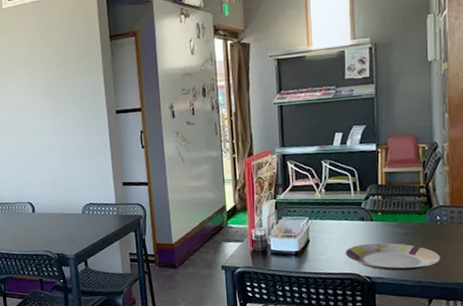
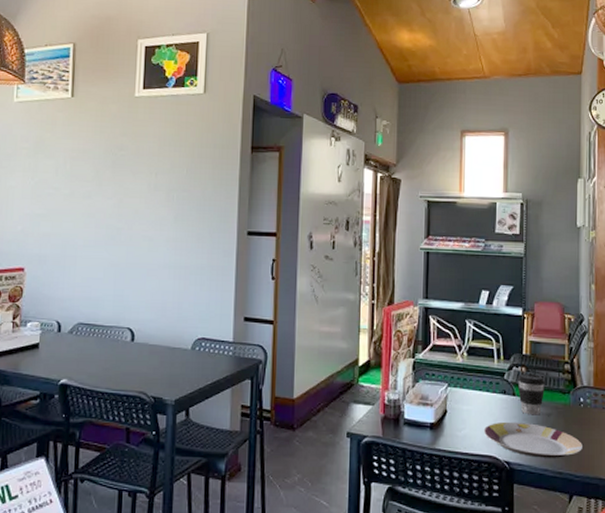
coffee cup: none [374,200,402,236] -> present [517,373,546,415]

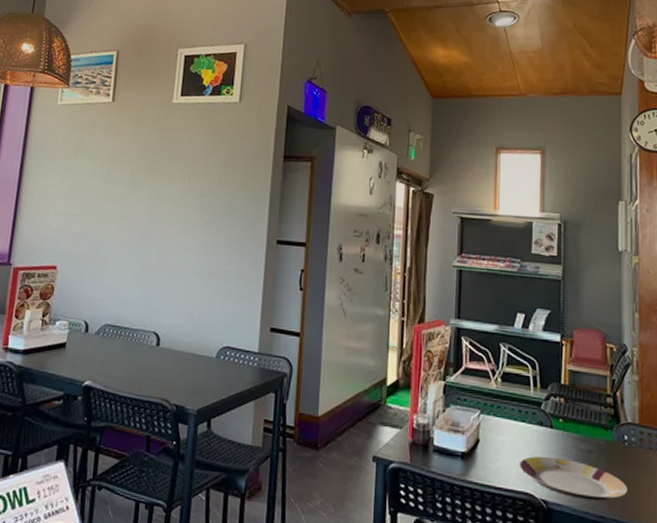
coffee cup: present [517,373,546,415] -> none [555,404,586,452]

